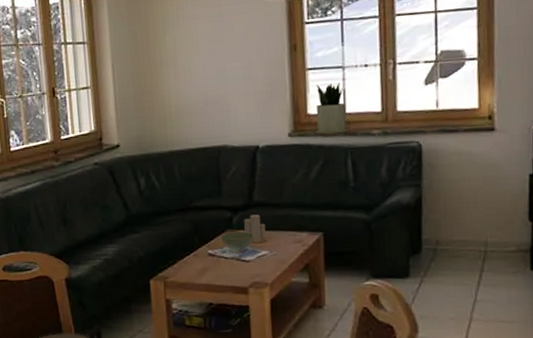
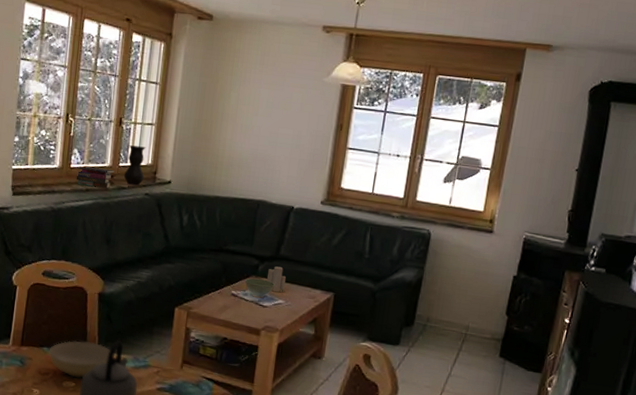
books: none [18,145,58,168] -> present [76,166,115,189]
vase: none [67,113,90,157] -> present [123,145,147,186]
planter: present [314,83,349,135] -> none [343,163,376,211]

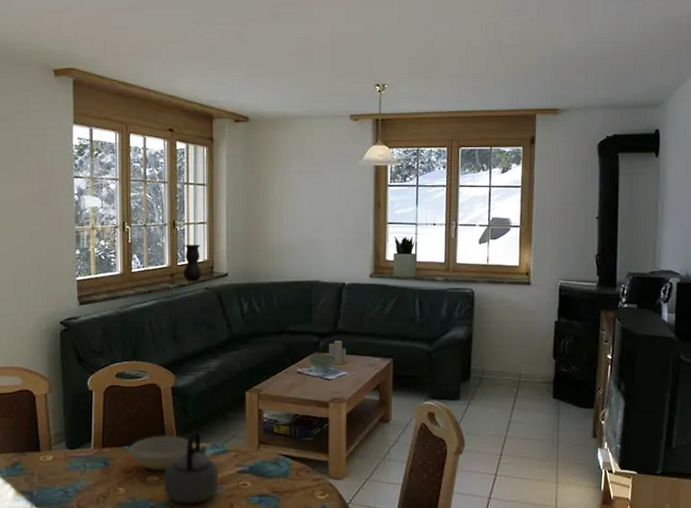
books: present [76,166,115,189] -> none [138,269,174,288]
planter: none [343,163,376,211] -> present [391,236,418,278]

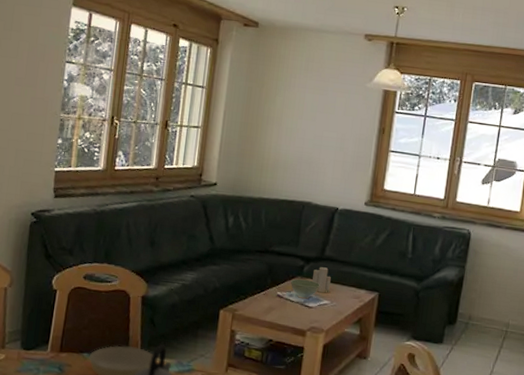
vase: present [183,245,202,281] -> none [169,147,192,188]
planter: present [391,236,418,278] -> none [387,166,418,212]

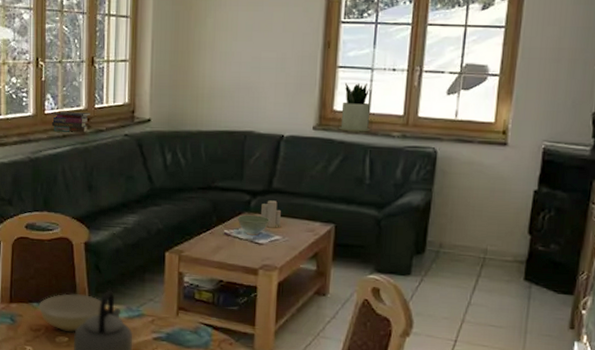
books: none [120,168,160,191] -> present [51,111,91,133]
planter: none [387,166,418,212] -> present [338,83,371,132]

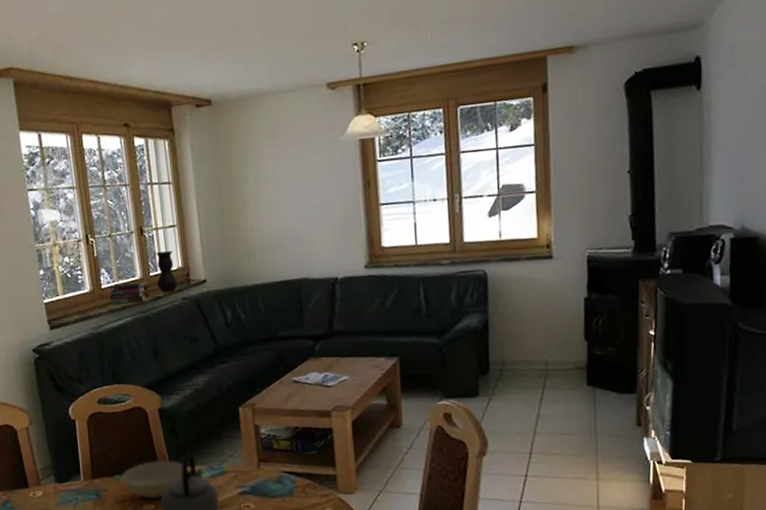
vase: none [100,85,122,127] -> present [155,251,178,293]
bowl: present [237,215,270,237] -> none [303,358,336,380]
candle: present [261,199,281,228] -> none [326,341,348,370]
planter: present [338,83,371,132] -> none [388,217,421,266]

